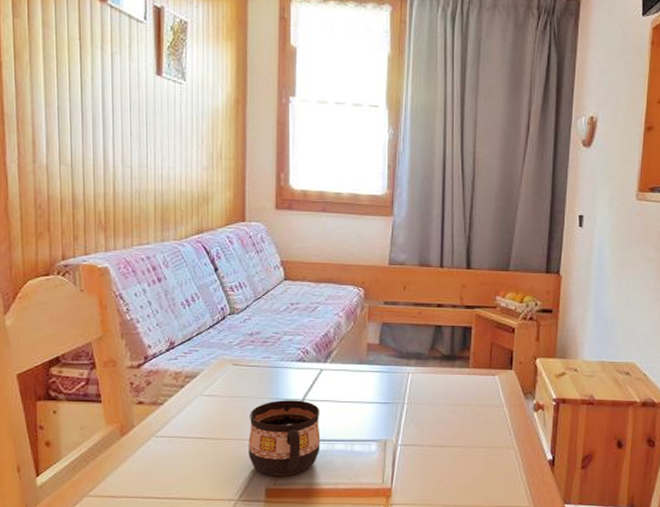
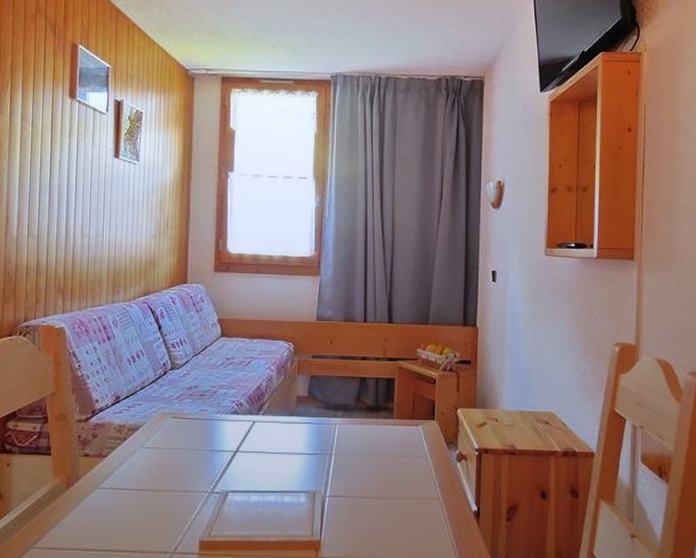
cup: present [249,400,321,476] -> none [184,452,253,528]

